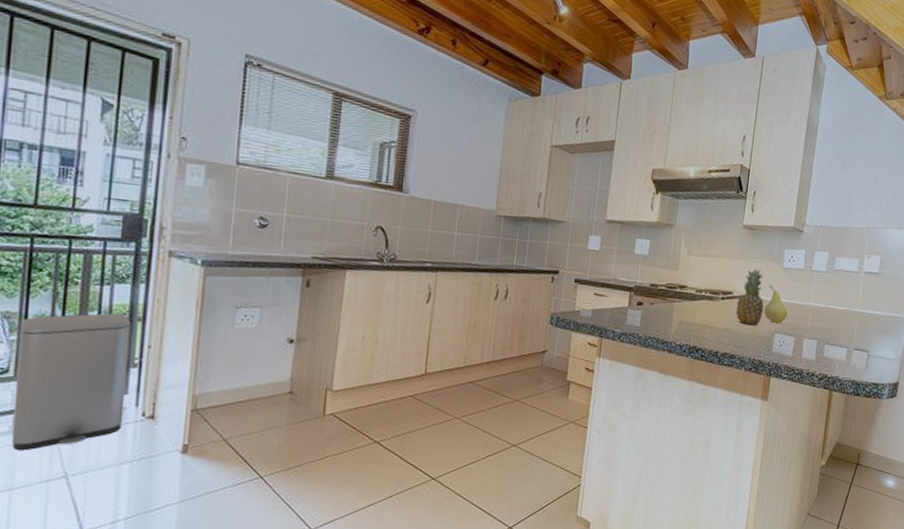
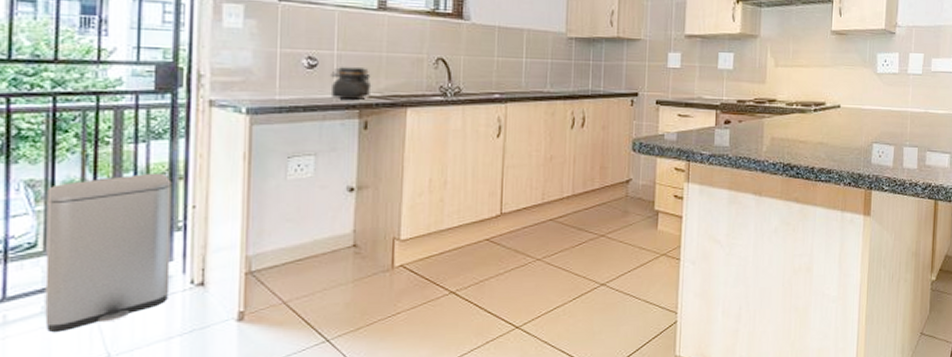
jar: none [278,228,316,259] -> present [330,67,372,99]
fruit: present [735,268,764,326] -> none [830,76,859,137]
fruit: present [764,285,788,323] -> none [860,92,885,133]

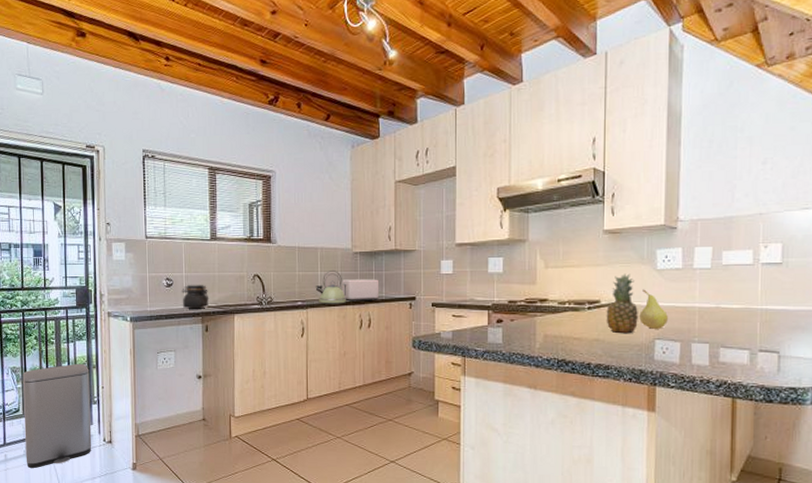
kettle: none [518,56,558,98] -> present [315,269,347,304]
toaster: none [552,69,598,97] -> present [342,279,380,302]
fruit: none [830,76,859,137] -> present [606,273,638,334]
fruit: none [860,92,885,133] -> present [639,289,668,329]

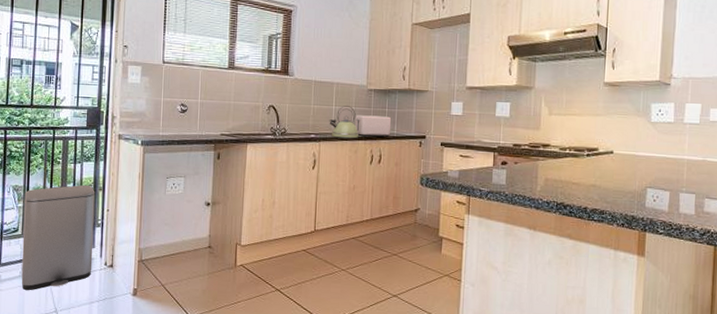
jar: present [182,285,209,309] -> none [195,112,223,136]
fruit: present [606,273,638,334] -> none [603,124,633,181]
fruit: present [639,289,668,329] -> none [633,140,659,178]

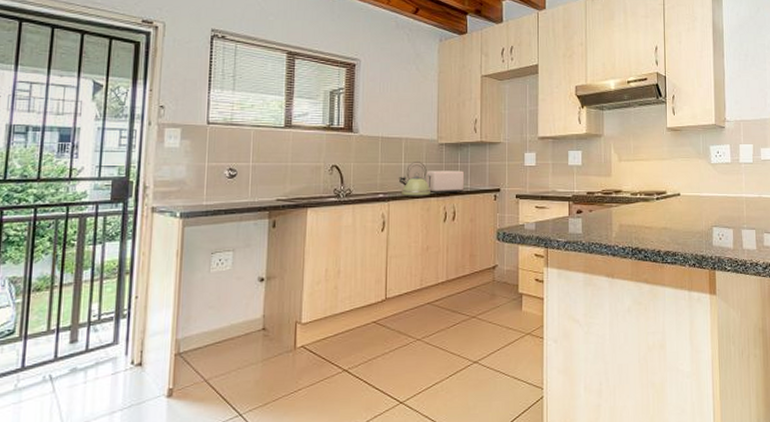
pedal bin: present [21,184,95,290] -> none [16,269,120,407]

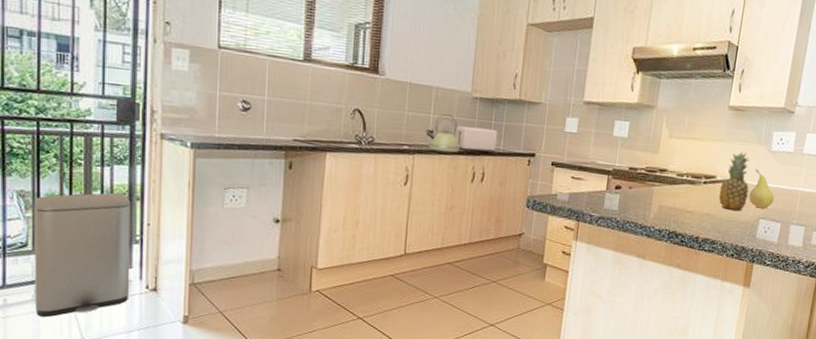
pedal bin: none [16,269,120,407] -> present [34,192,131,317]
fruit: none [671,167,698,222] -> present [718,151,750,211]
fruit: none [699,181,722,217] -> present [748,169,774,209]

